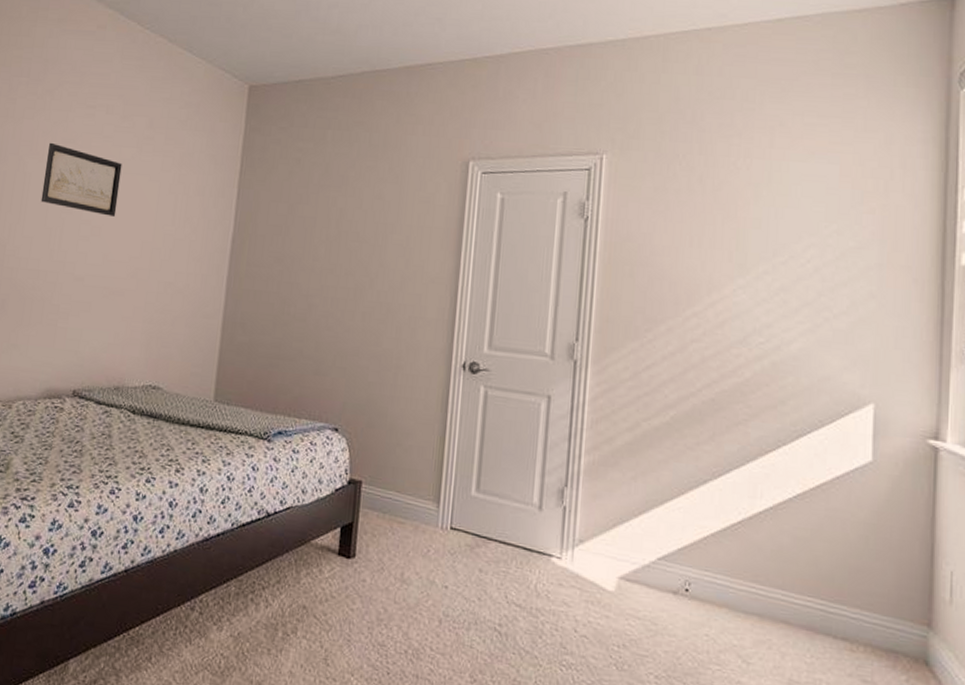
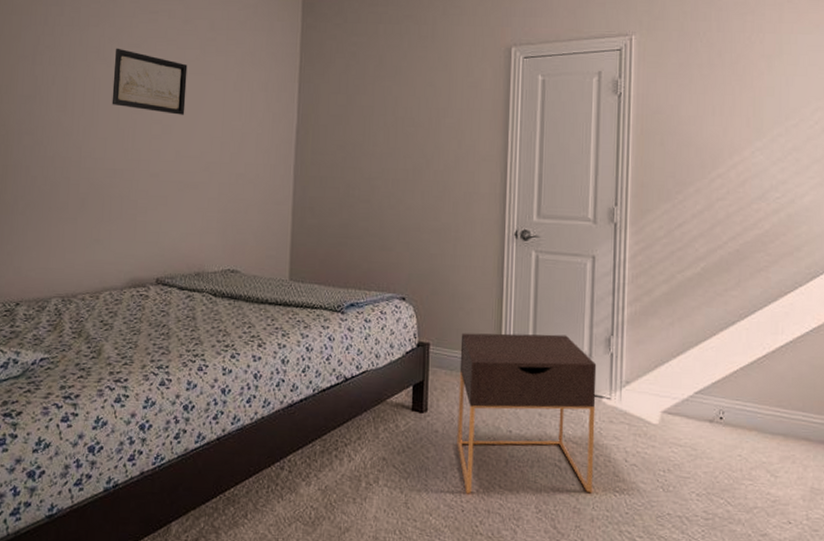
nightstand: none [385,472,547,665] -> present [457,333,597,494]

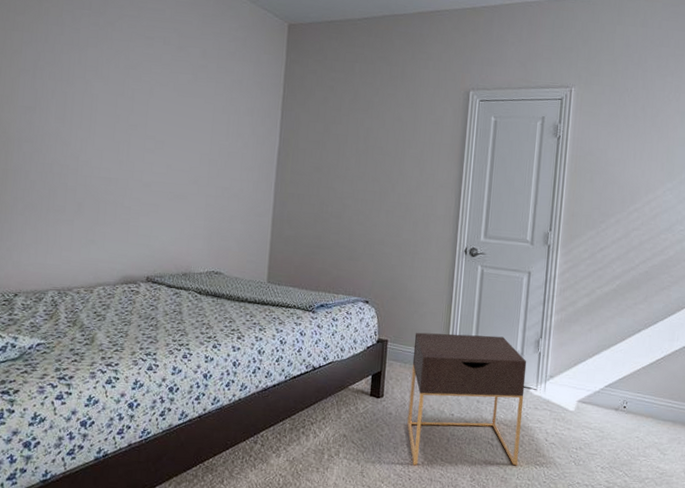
wall art: present [111,48,188,115] -> none [108,68,180,133]

